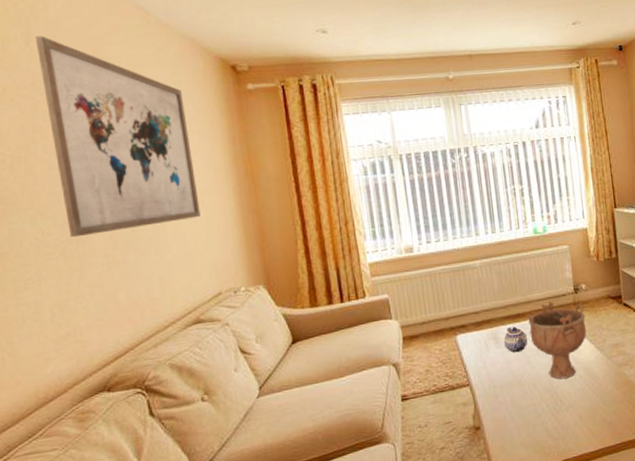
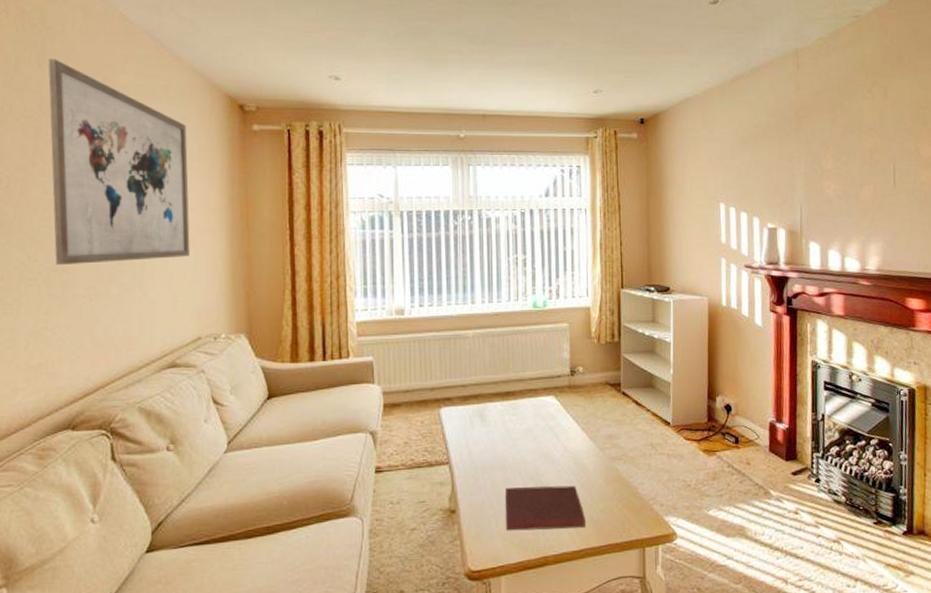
teapot: present [504,326,528,353] -> none [490,405,515,434]
notebook: none [524,393,600,440] -> present [505,485,585,531]
decorative bowl: present [528,301,587,380] -> none [518,381,580,468]

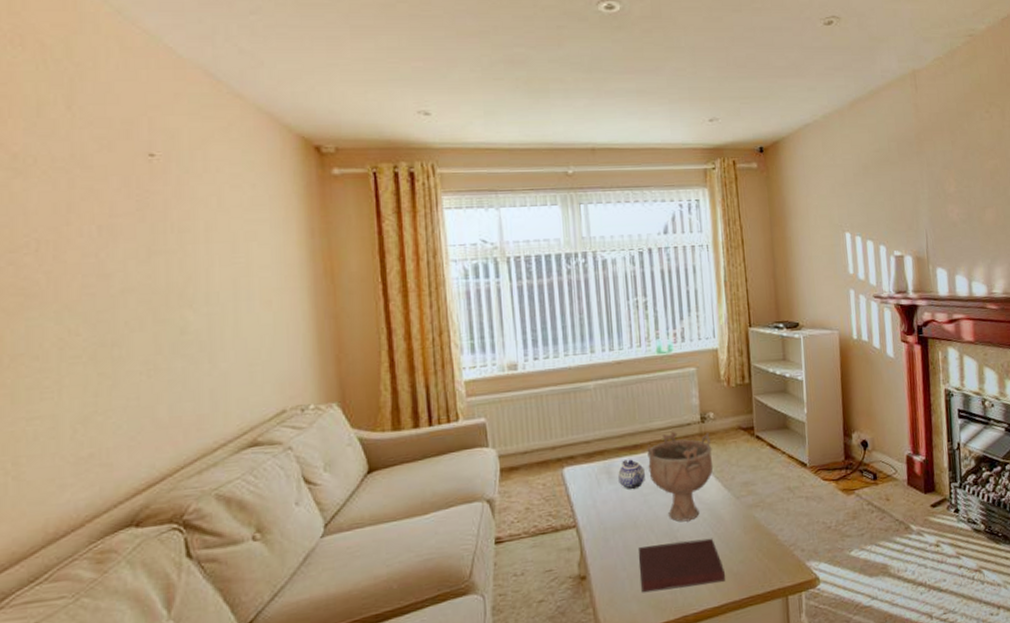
wall art: present [48,58,190,266] -> none [78,100,266,340]
teapot: none [490,405,515,434] -> present [618,459,645,490]
decorative bowl: none [518,381,580,468] -> present [647,431,714,522]

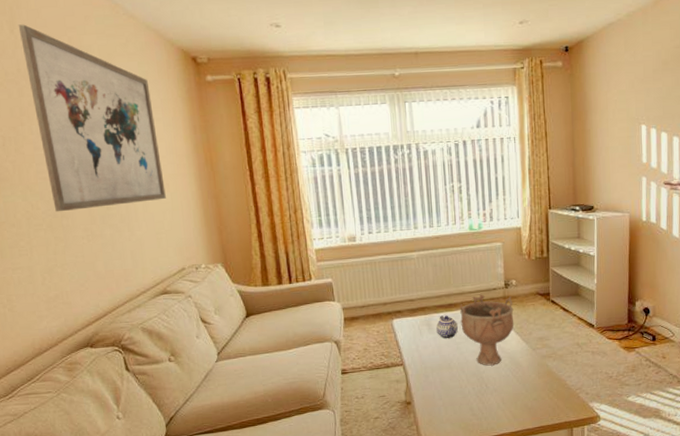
wall art: none [78,100,266,340] -> present [18,24,166,212]
notebook: present [638,538,725,593] -> none [451,379,521,418]

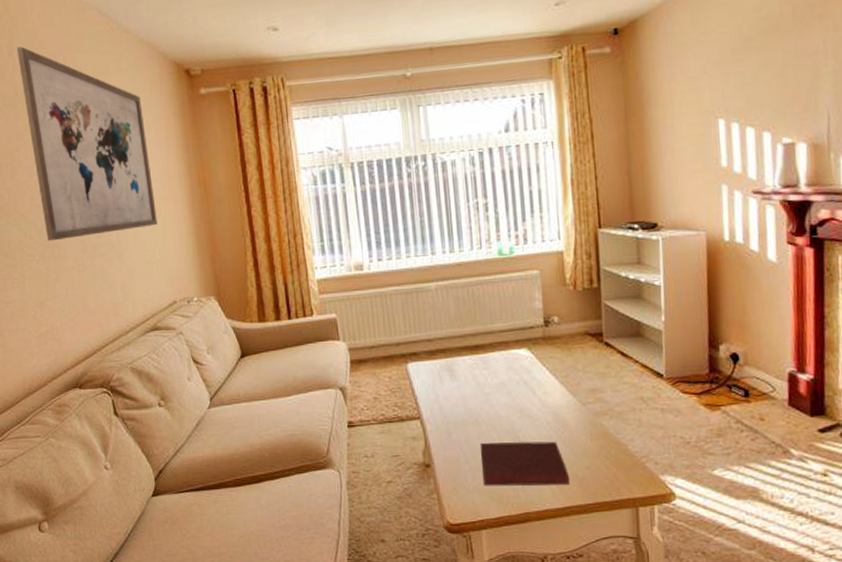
teapot: present [436,315,458,339] -> none [460,359,487,389]
notebook: none [451,379,521,418] -> present [480,441,569,486]
decorative bowl: present [460,294,514,366] -> none [488,333,558,423]

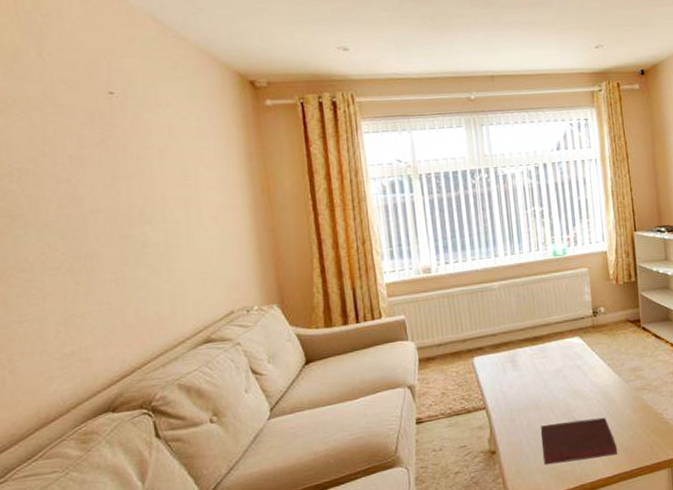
wall art: present [16,46,157,242] -> none [47,46,214,253]

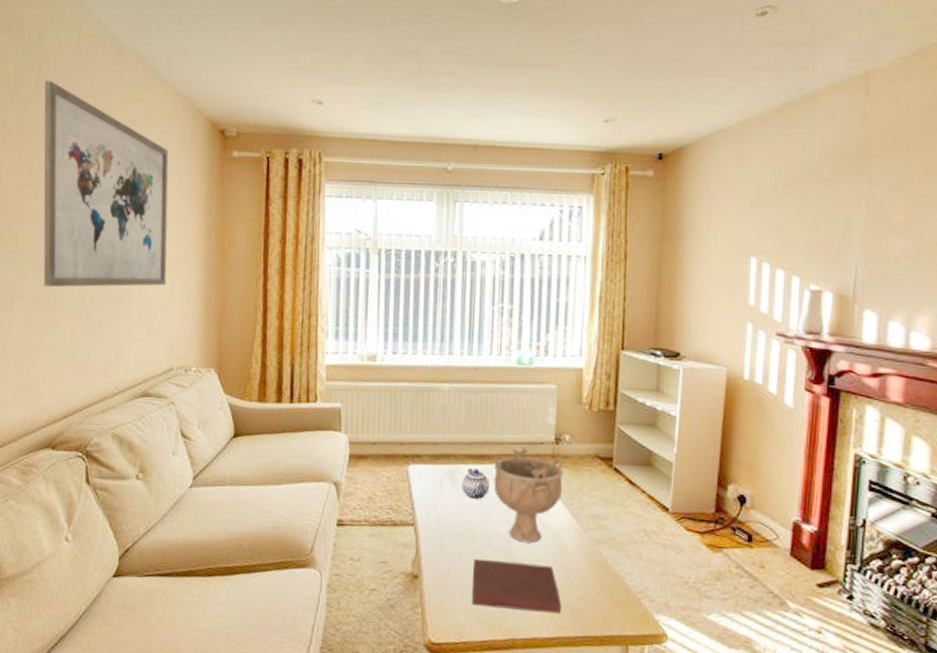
wall art: none [47,46,214,253] -> present [43,80,169,287]
teapot: none [521,349,545,376] -> present [462,468,489,500]
decorative bowl: none [546,324,605,404] -> present [493,447,564,544]

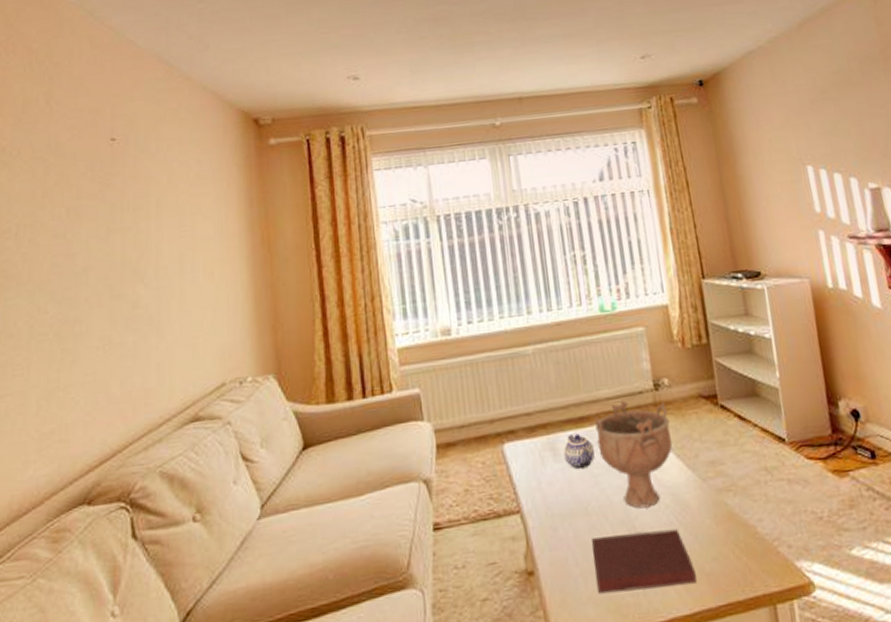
wall art: present [43,80,169,287] -> none [56,94,209,316]

